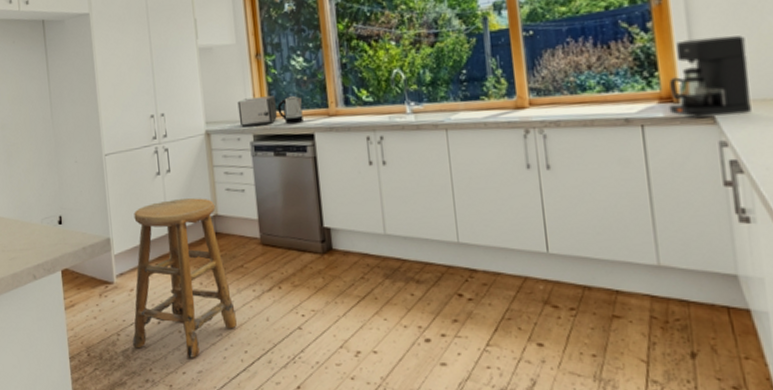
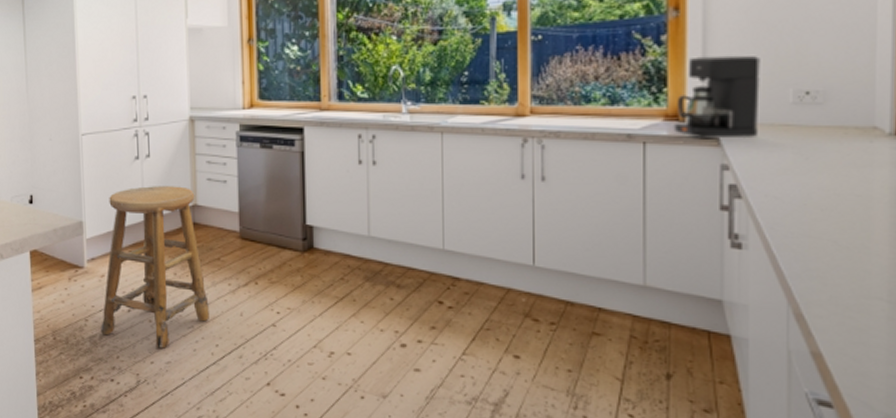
toaster: present [237,96,277,128] -> none [225,84,266,116]
kettle: present [277,95,304,124] -> none [267,85,293,115]

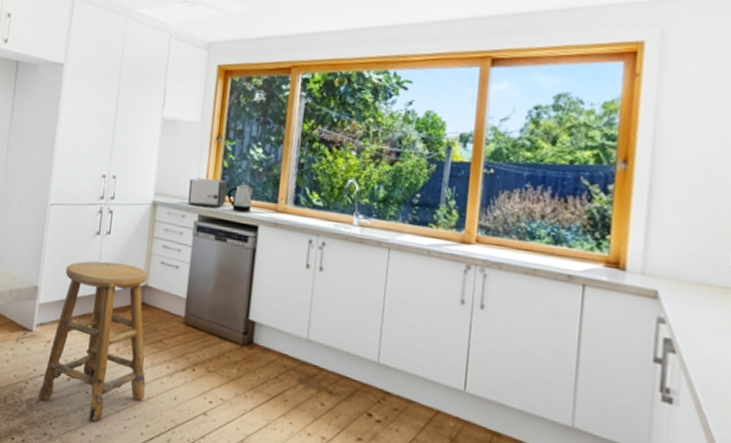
toaster: none [225,84,266,116] -> present [187,177,228,208]
kettle: none [267,85,293,115] -> present [227,183,253,212]
coffee maker: present [673,55,760,138] -> none [613,209,703,295]

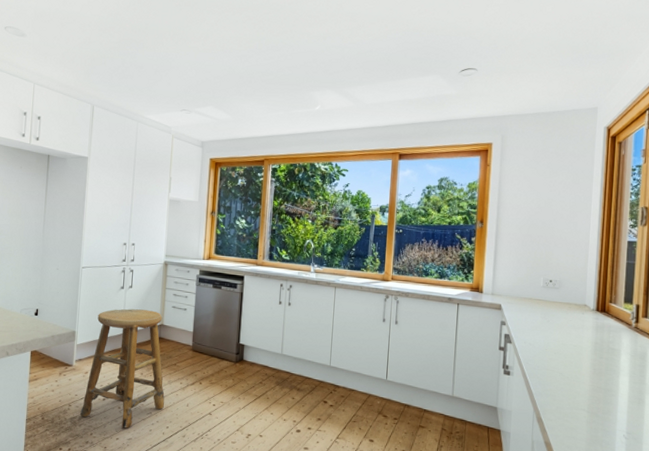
toaster: present [187,177,228,208] -> none [191,242,220,265]
kettle: present [227,183,253,212] -> none [221,246,239,267]

